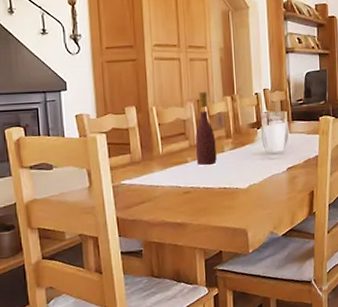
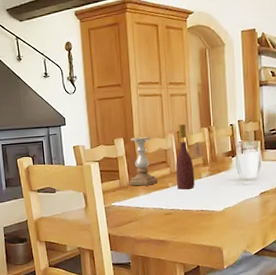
candle holder: none [141,105,174,161] -> present [129,136,157,186]

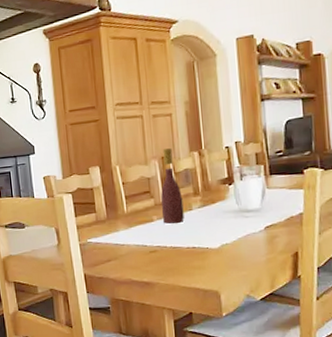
candle holder: present [129,136,157,186] -> none [106,163,140,220]

